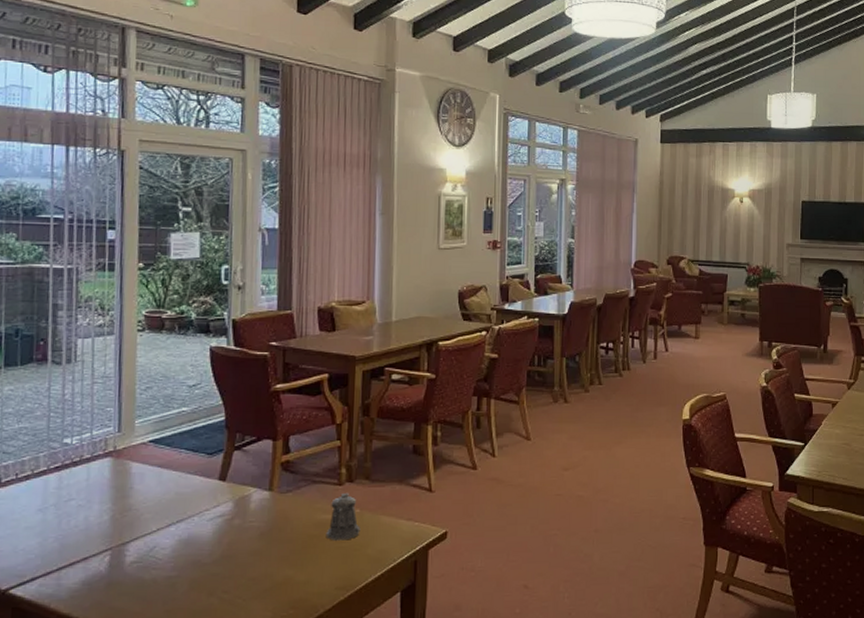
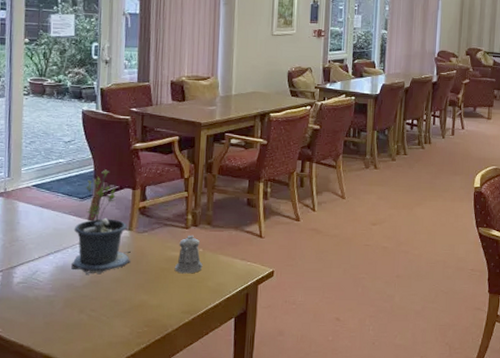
potted plant: none [198,417,272,549] -> present [71,169,131,275]

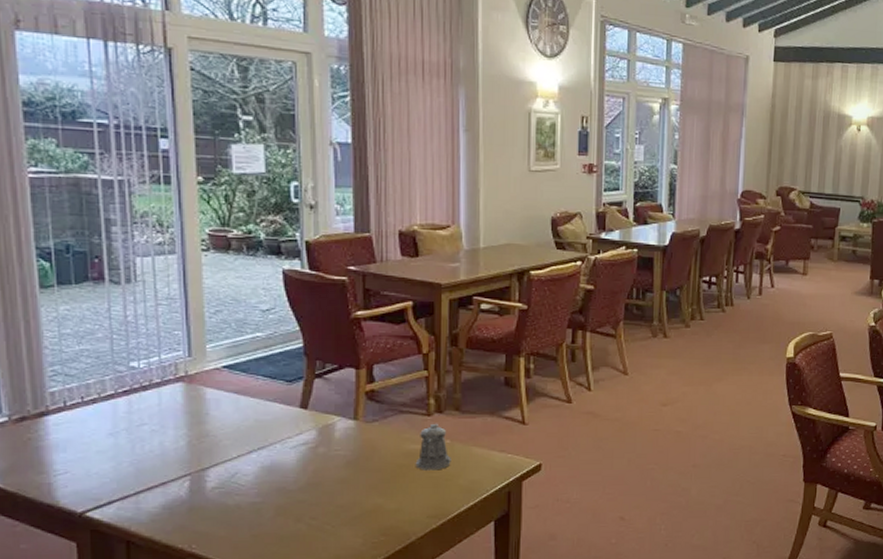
potted plant: present [71,169,131,275] -> none [281,344,358,476]

